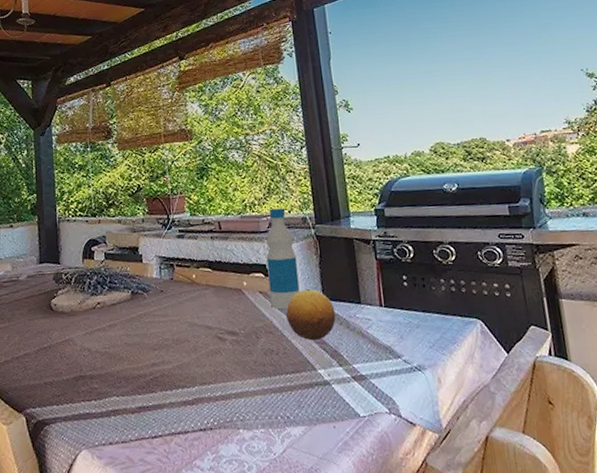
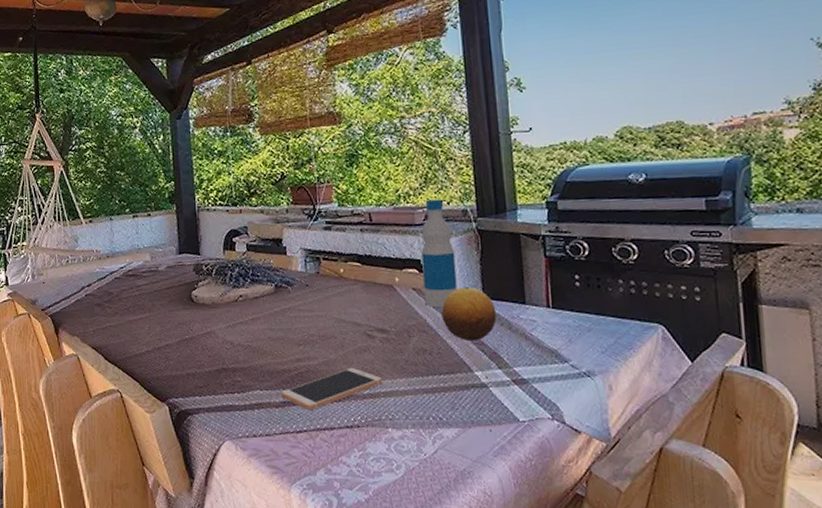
smartphone: none [136,371,234,415] -> present [280,368,383,411]

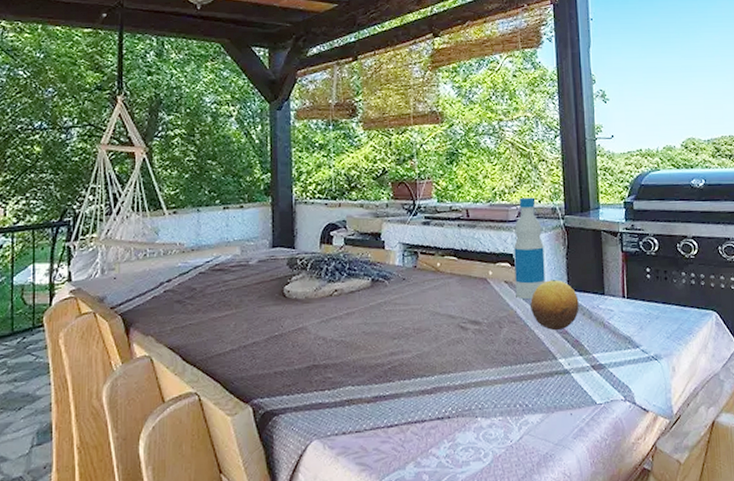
smartphone: present [280,368,383,411] -> none [372,360,474,405]

